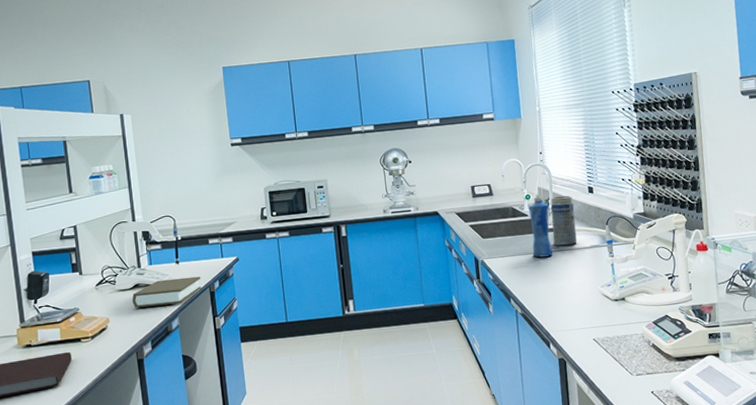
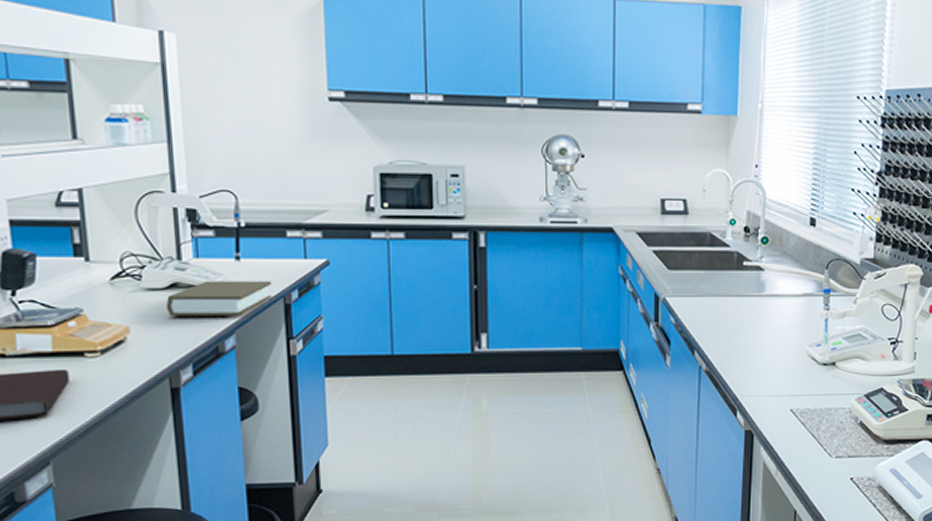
squeeze bottle: present [528,194,553,258] -> none [729,219,757,302]
cylindrical container: present [550,195,577,246] -> none [757,225,789,290]

